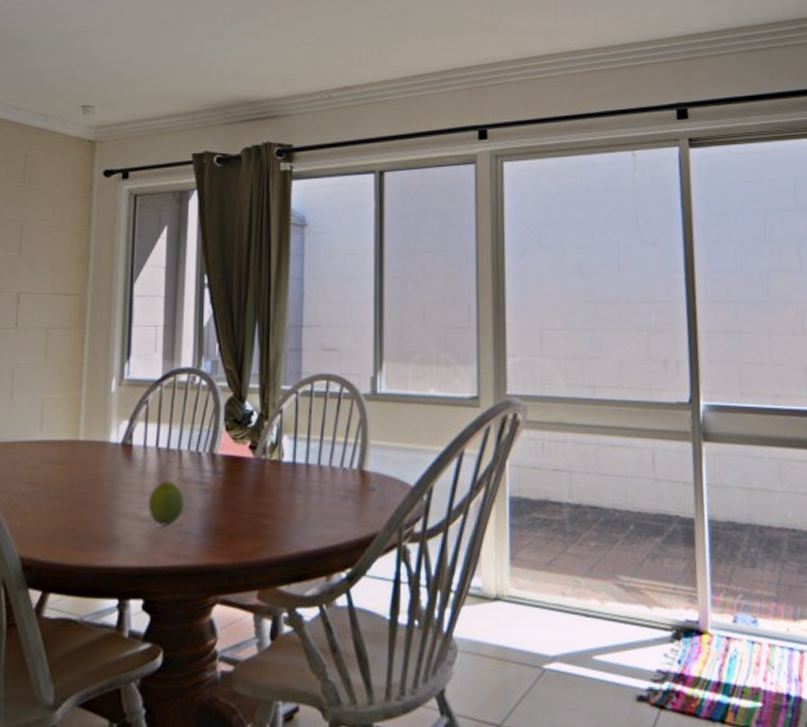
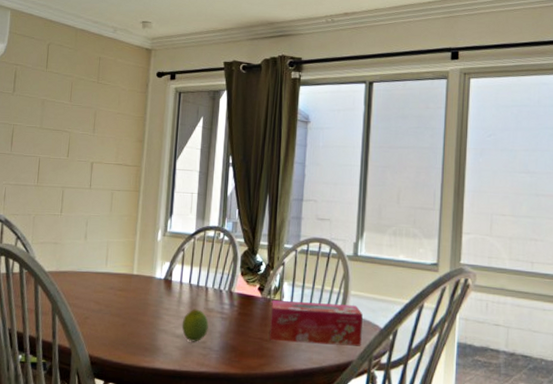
tissue box: none [267,459,388,516] -> present [270,299,363,346]

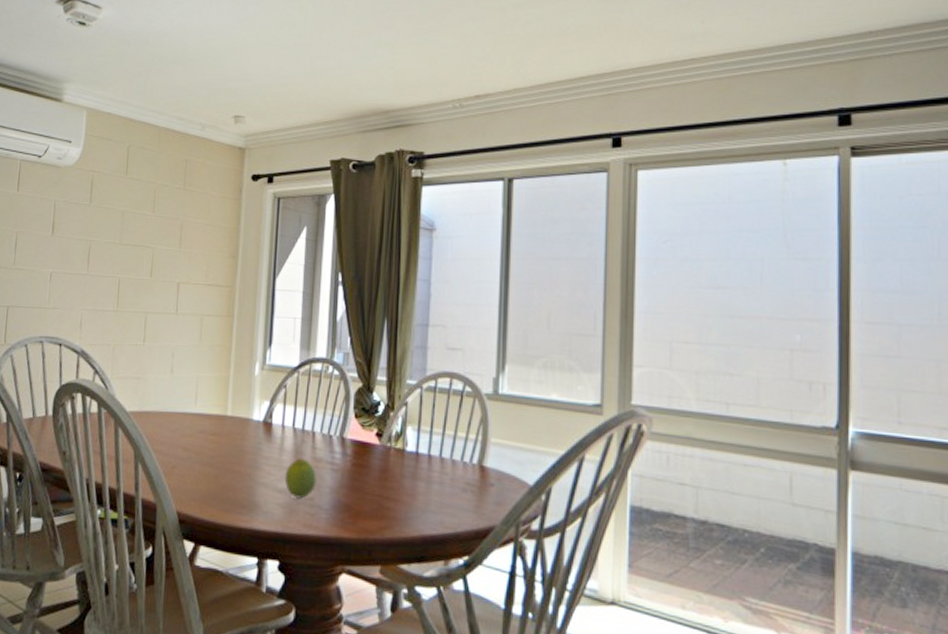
tissue box: present [270,299,363,346] -> none [391,447,507,508]

